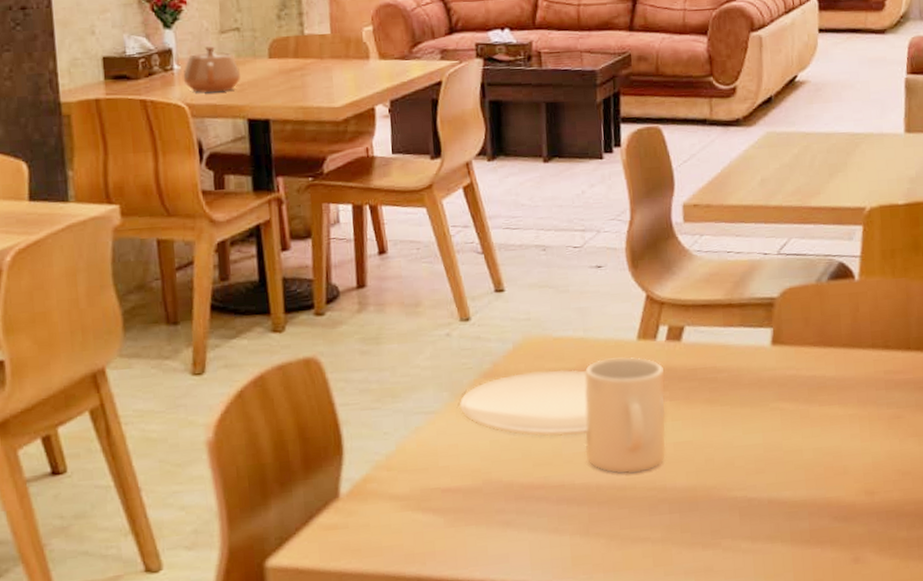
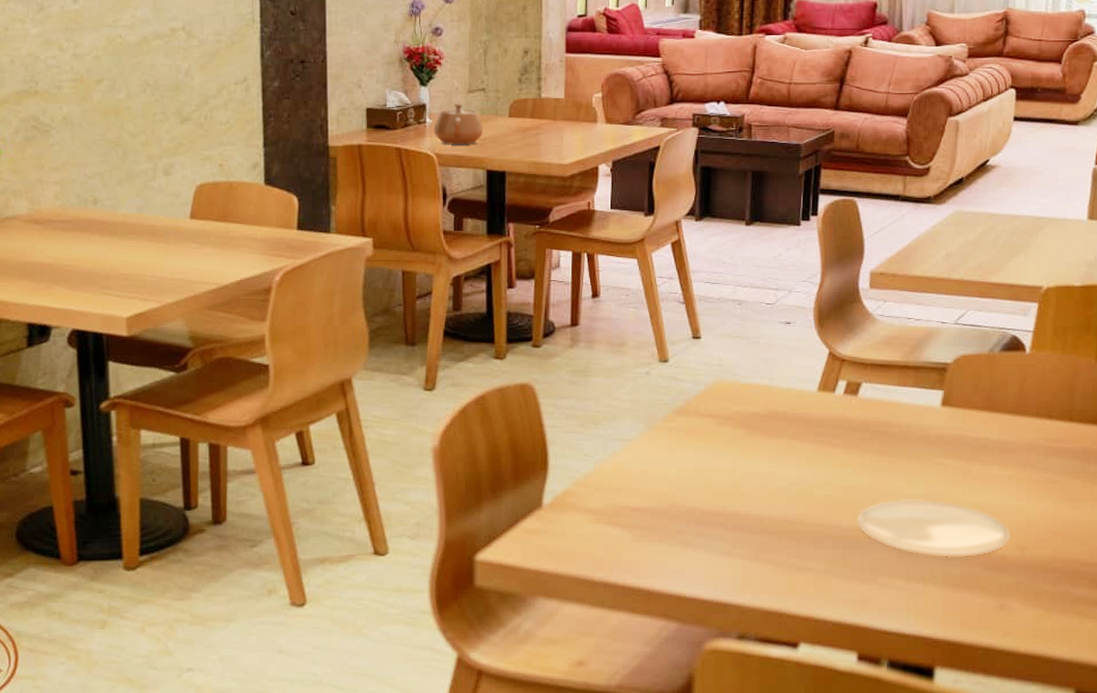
plate: present [459,369,588,437] -> none [652,412,769,473]
cup: present [584,356,666,474] -> none [762,406,840,510]
plate: none [692,449,858,513] -> present [857,499,1010,558]

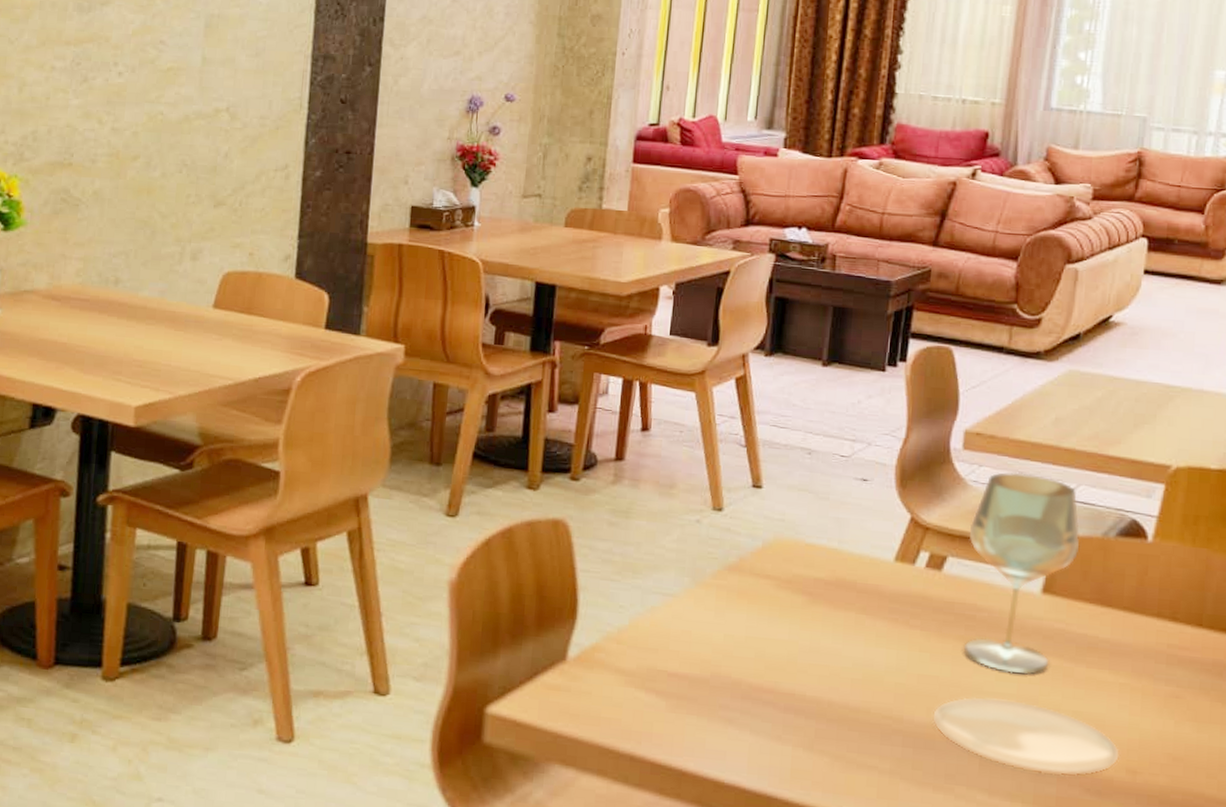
teapot: present [434,103,484,144] -> none [481,207,536,253]
wine glass: none [878,304,971,477] -> present [963,472,1080,674]

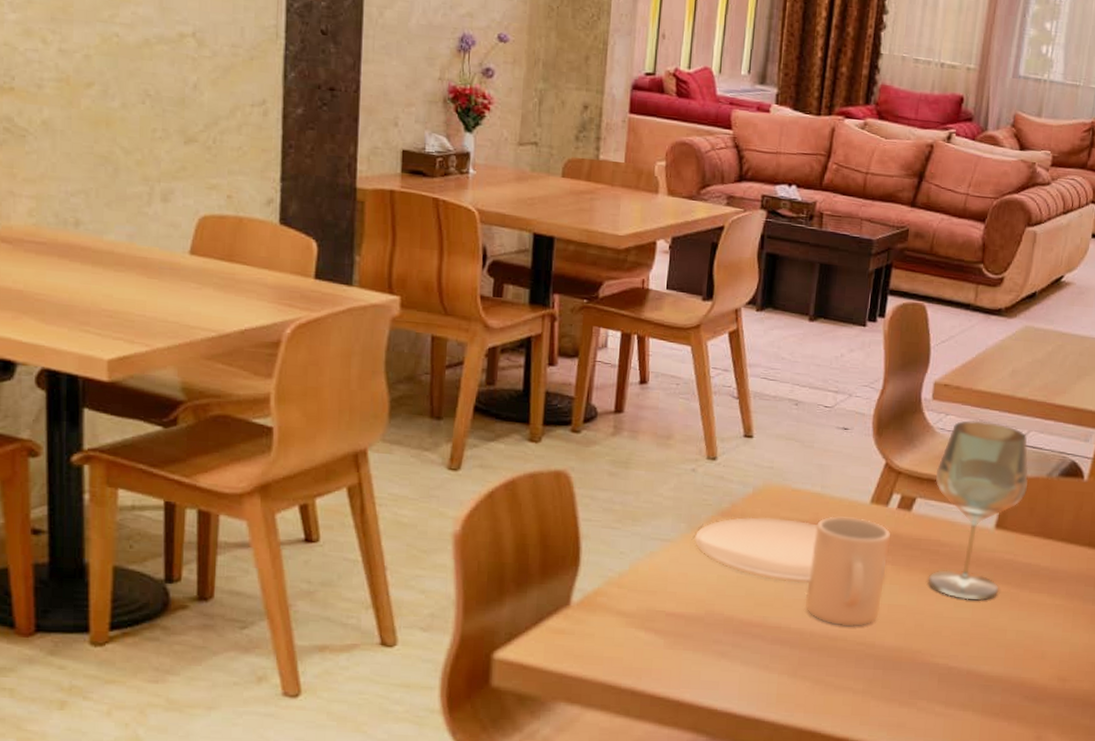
plate: none [698,572,835,649] -> present [694,517,818,585]
cup: none [821,574,919,698] -> present [804,516,891,626]
plate: present [932,697,1120,776] -> none [900,622,1053,687]

